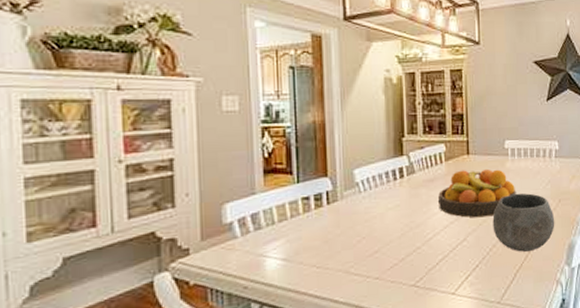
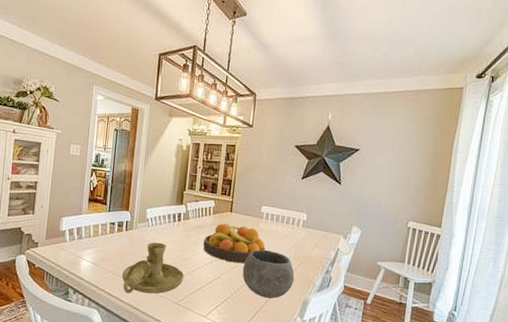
candle holder: none [330,211,419,290] -> present [121,242,184,294]

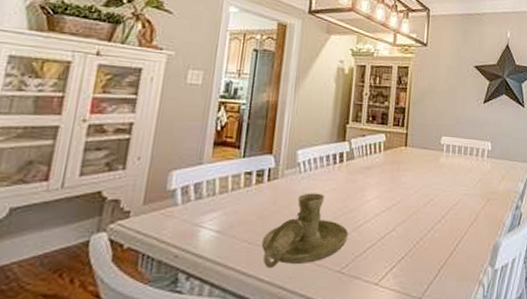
fruit bowl: present [203,223,266,264] -> none [372,161,448,209]
bowl: present [242,249,295,299] -> none [422,188,482,248]

